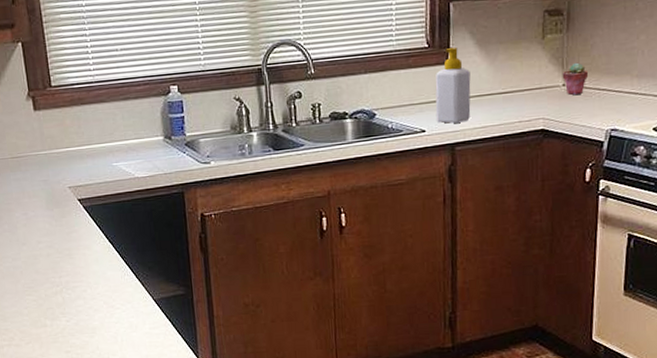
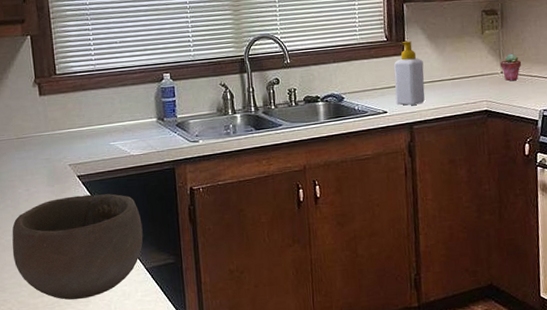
bowl: none [10,219,151,331] -> present [12,193,143,300]

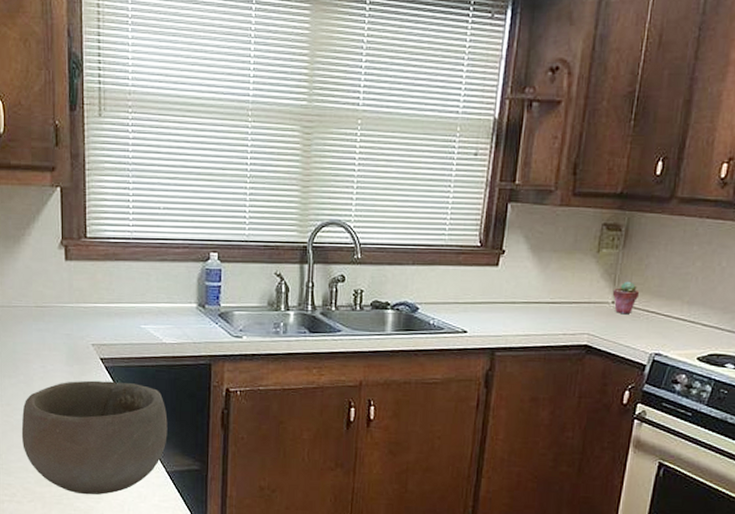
soap bottle: present [394,41,425,106] -> none [479,250,520,329]

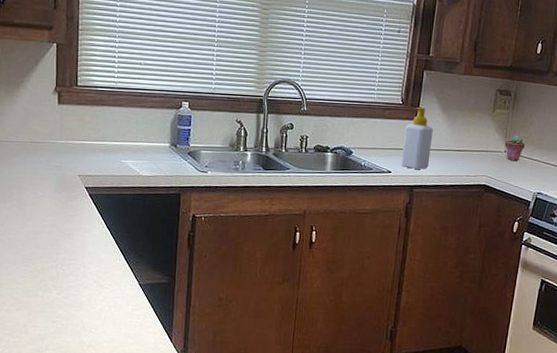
bowl: present [21,380,168,495] -> none [12,205,142,304]
soap bottle: none [479,250,520,329] -> present [401,107,433,170]

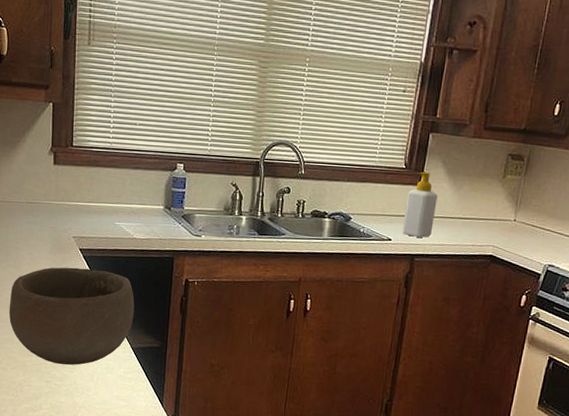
bowl: none [12,205,142,304] -> present [9,267,135,365]
potted succulent: present [505,135,526,161] -> none [515,203,538,230]

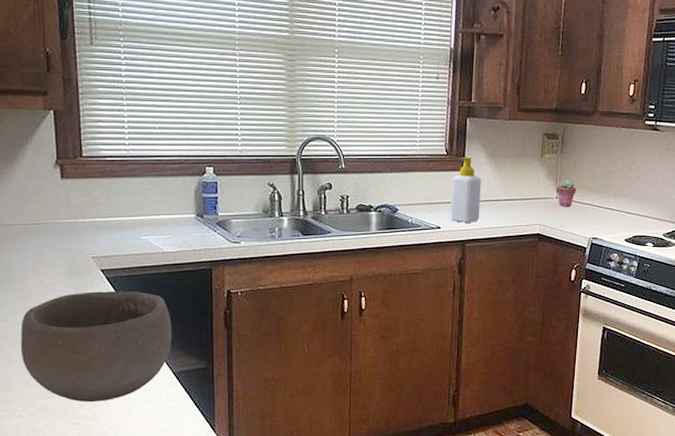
potted succulent: none [515,203,538,230] -> present [557,179,577,206]

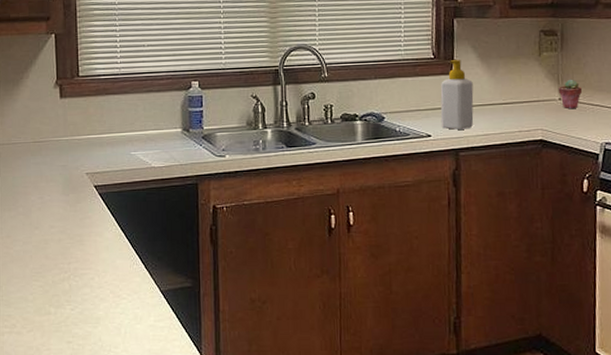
bowl: present [20,291,172,403] -> none [20,207,160,321]

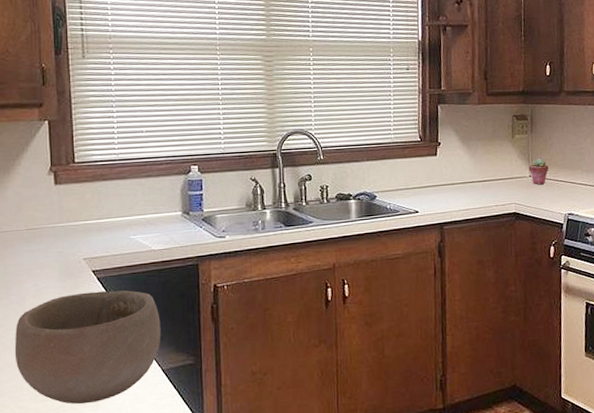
bowl: none [20,207,160,321] -> present [14,290,161,405]
soap bottle: present [440,60,474,131] -> none [426,142,456,206]

